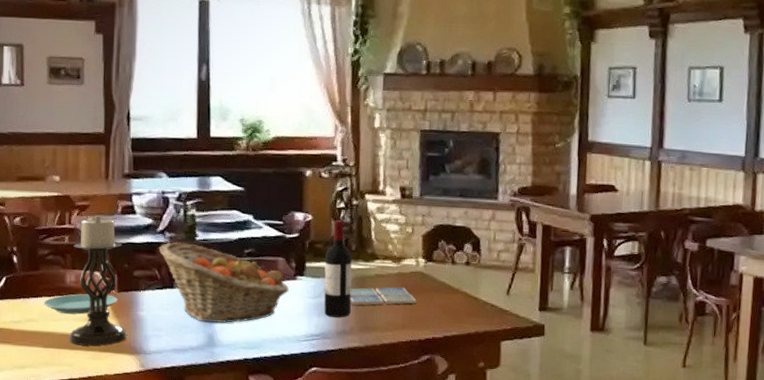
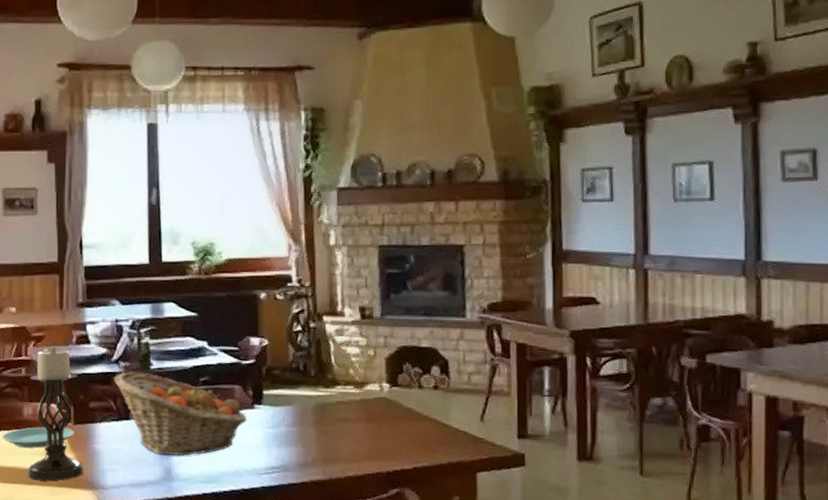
wine bottle: present [324,220,352,318] -> none [283,344,313,448]
drink coaster: present [350,287,416,306] -> none [311,415,382,435]

